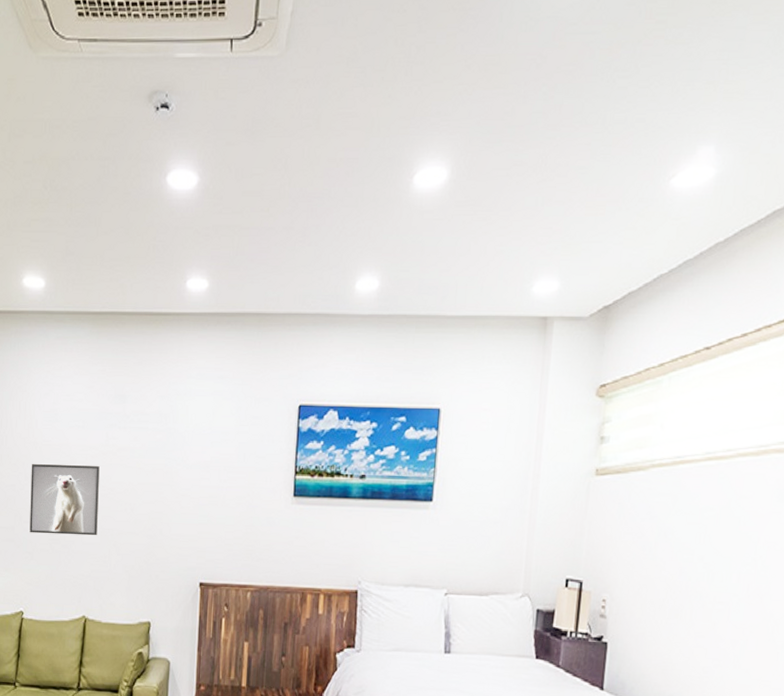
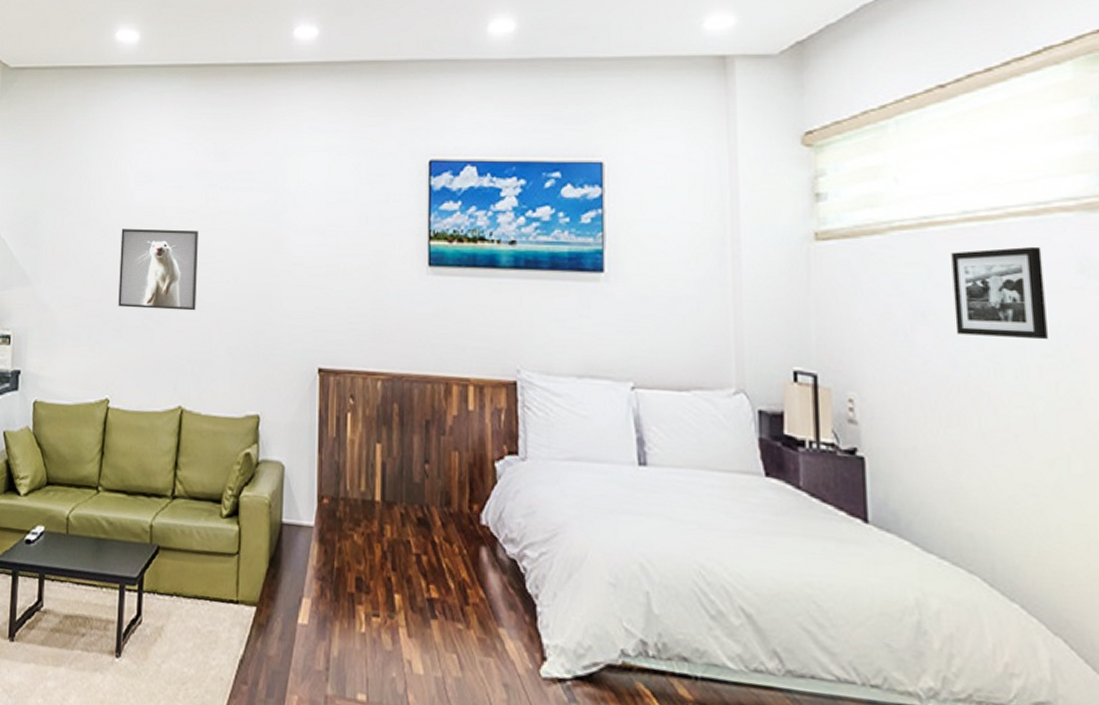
picture frame: none [686,480,757,553] -> present [951,246,1048,340]

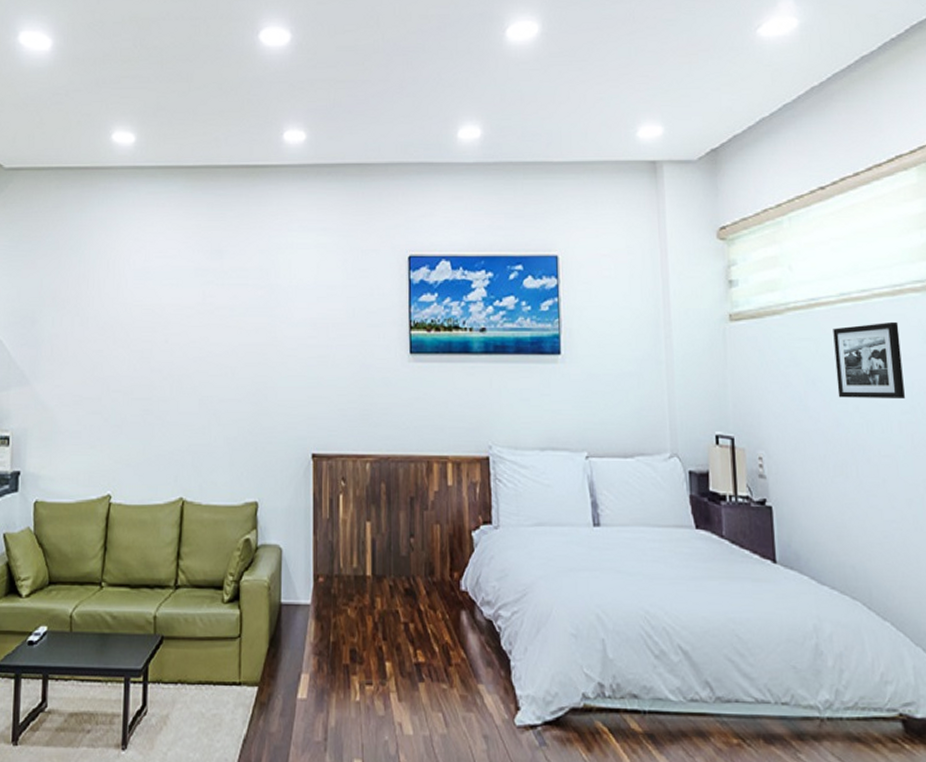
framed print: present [118,229,198,311] -> none [118,327,196,404]

